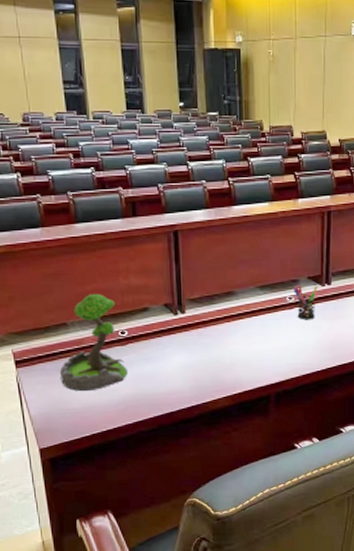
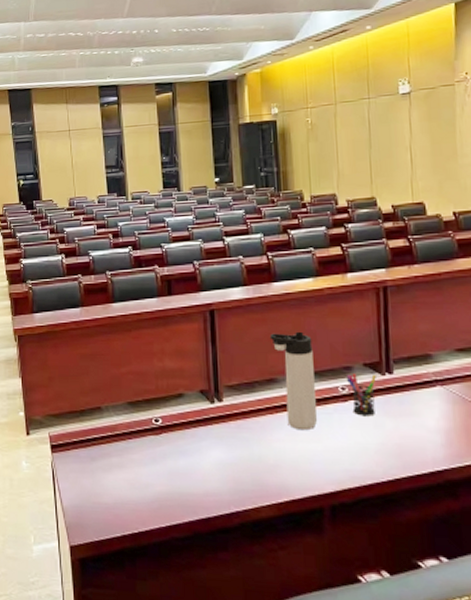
plant: present [60,294,128,392] -> none [93,377,161,485]
thermos bottle: none [229,250,268,335] -> present [269,331,318,431]

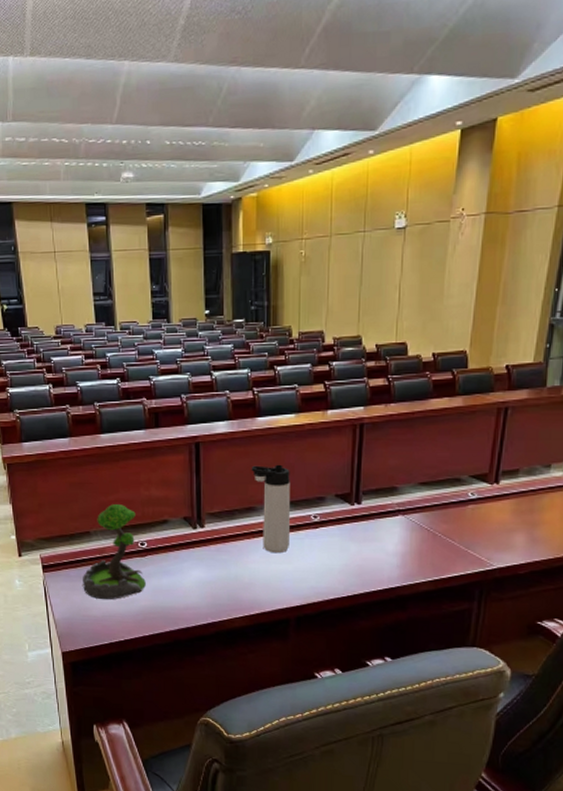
plant: none [93,377,161,485] -> present [83,504,146,600]
pen holder: present [345,374,376,417] -> none [318,504,346,541]

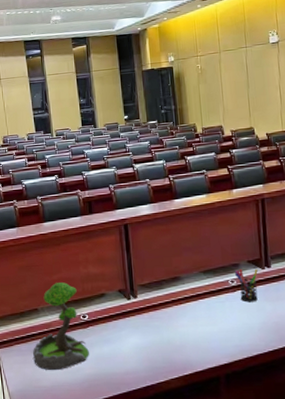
thermos bottle: present [251,464,291,554] -> none [173,238,213,317]
pen holder: none [318,504,346,541] -> present [234,268,258,303]

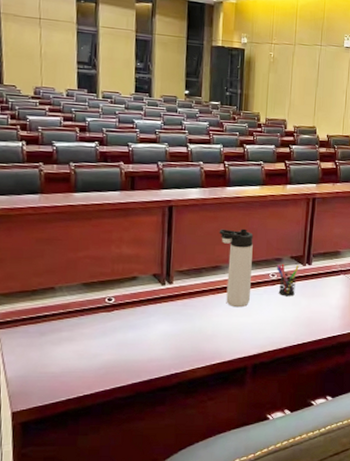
plant: present [33,282,89,371] -> none [42,261,111,356]
thermos bottle: none [173,238,213,317] -> present [219,228,254,308]

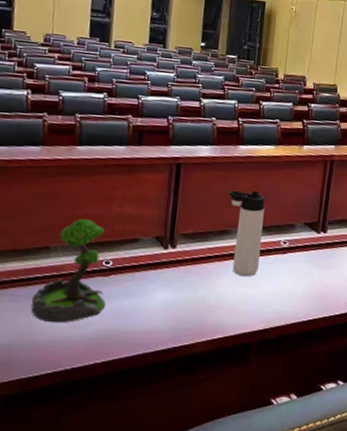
plant: none [42,261,111,356] -> present [31,219,106,323]
pen holder: present [276,264,299,297] -> none [288,231,313,267]

